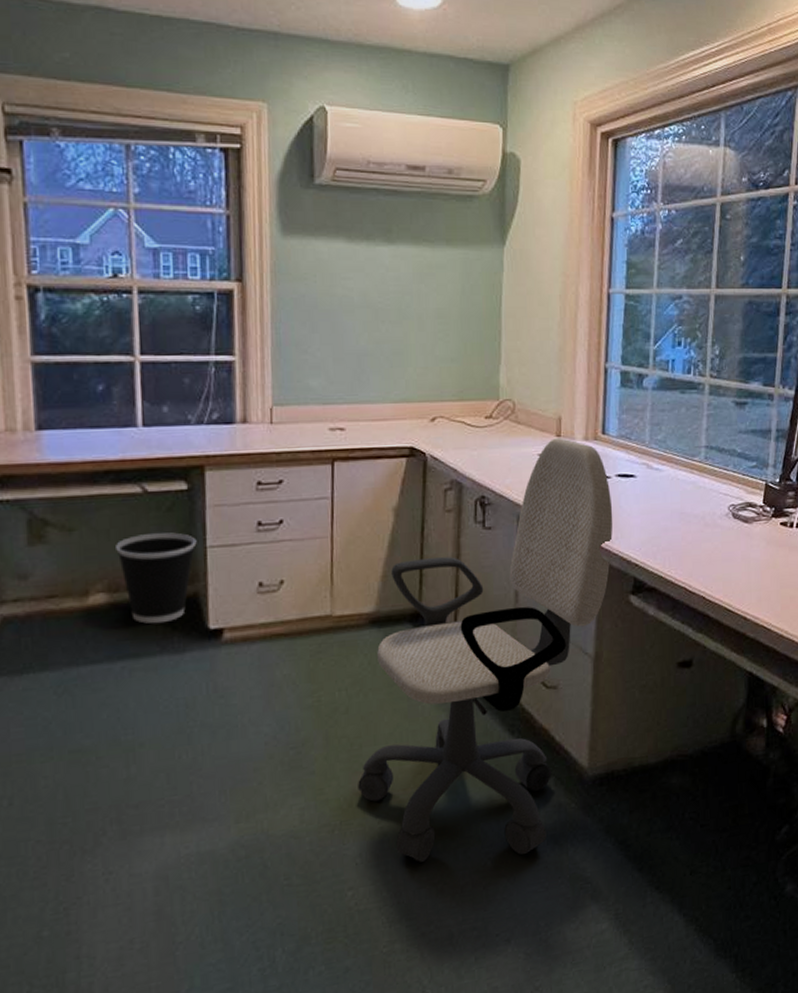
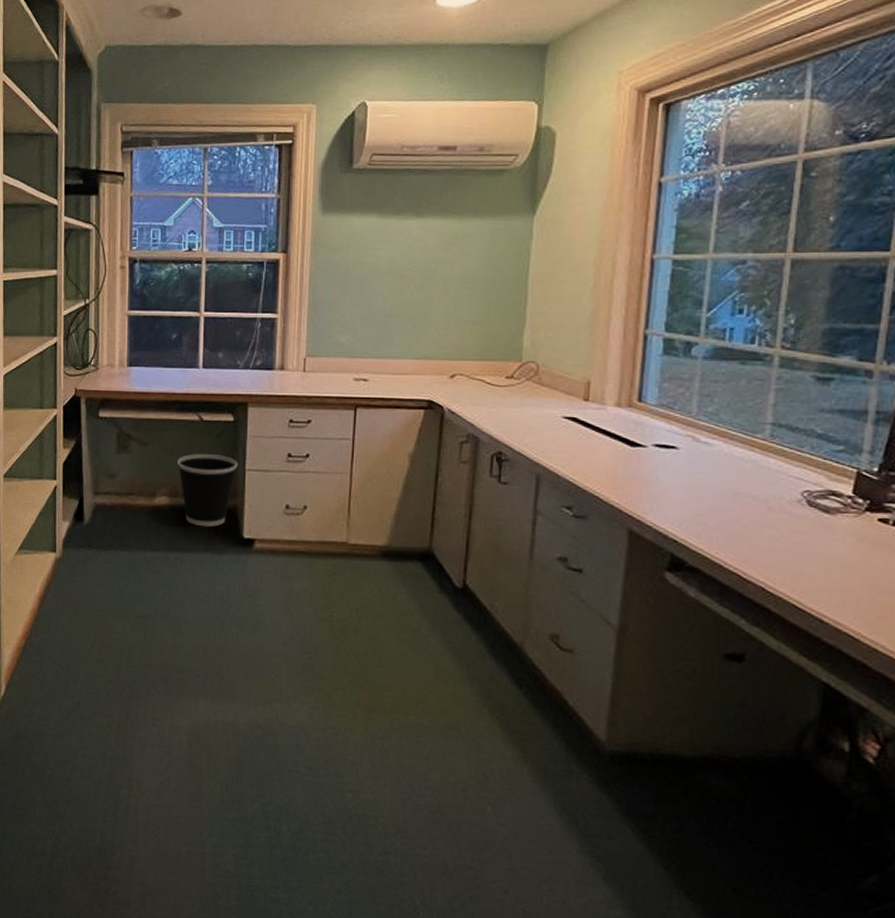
office chair: present [358,438,613,862] -> none [362,402,648,811]

